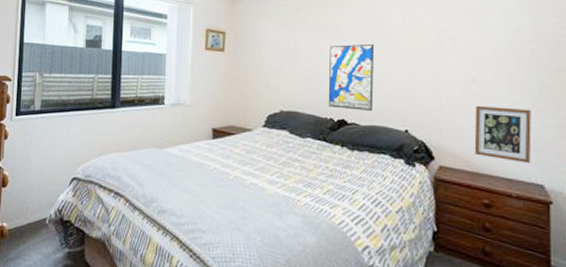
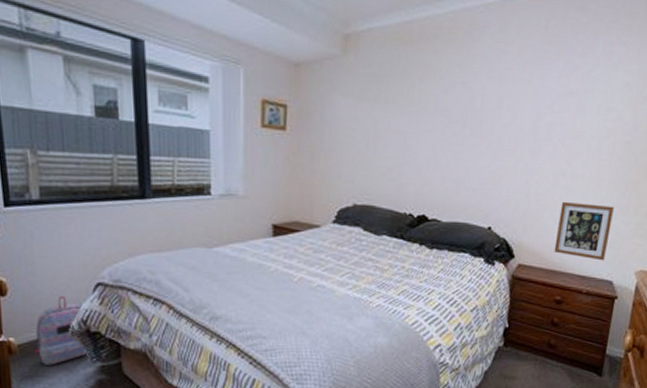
backpack: none [20,187,62,249] -> present [35,295,90,365]
wall art: present [328,43,375,111] -> none [408,128,465,206]

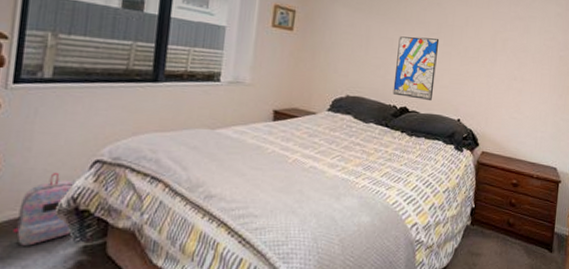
wall art: none [408,128,465,206] -> present [392,36,440,100]
picture frame: present [554,201,614,261] -> none [510,100,554,150]

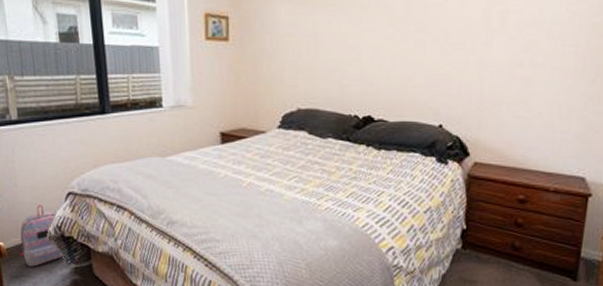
wall art: present [392,36,440,100] -> none [352,24,409,105]

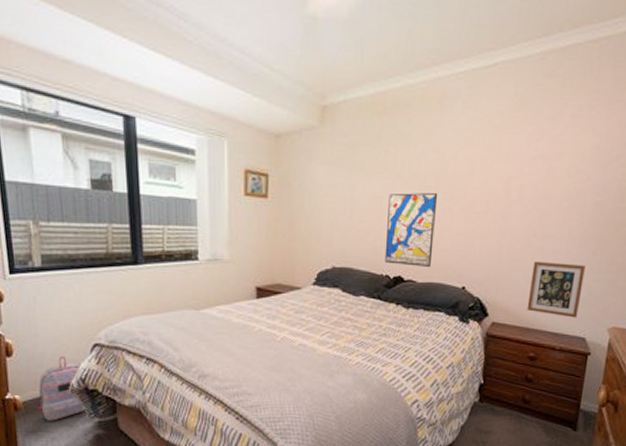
wall art: none [352,24,409,105] -> present [384,192,438,267]
picture frame: none [514,93,583,156] -> present [527,261,586,318]

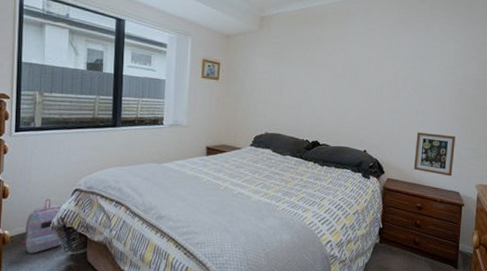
wall art: present [384,192,438,267] -> none [305,79,345,134]

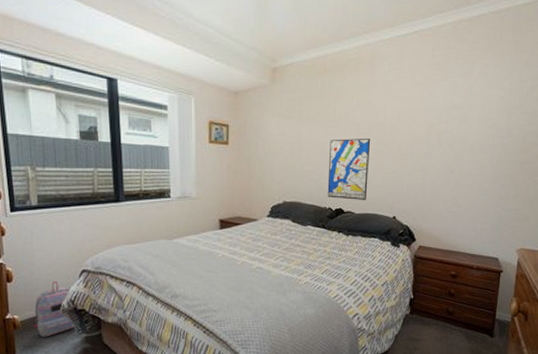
wall art: none [305,79,345,134] -> present [327,138,371,200]
picture frame: present [413,132,456,177] -> none [448,193,496,241]

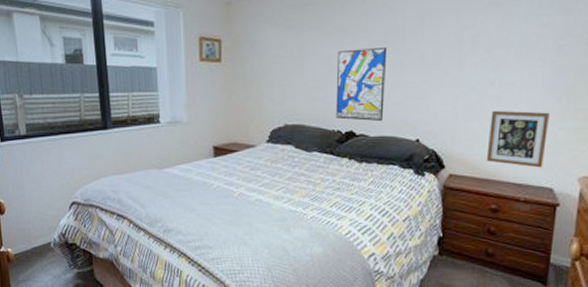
backpack: present [34,280,77,337] -> none [27,213,68,272]
picture frame: none [448,193,496,241] -> present [486,110,550,168]

